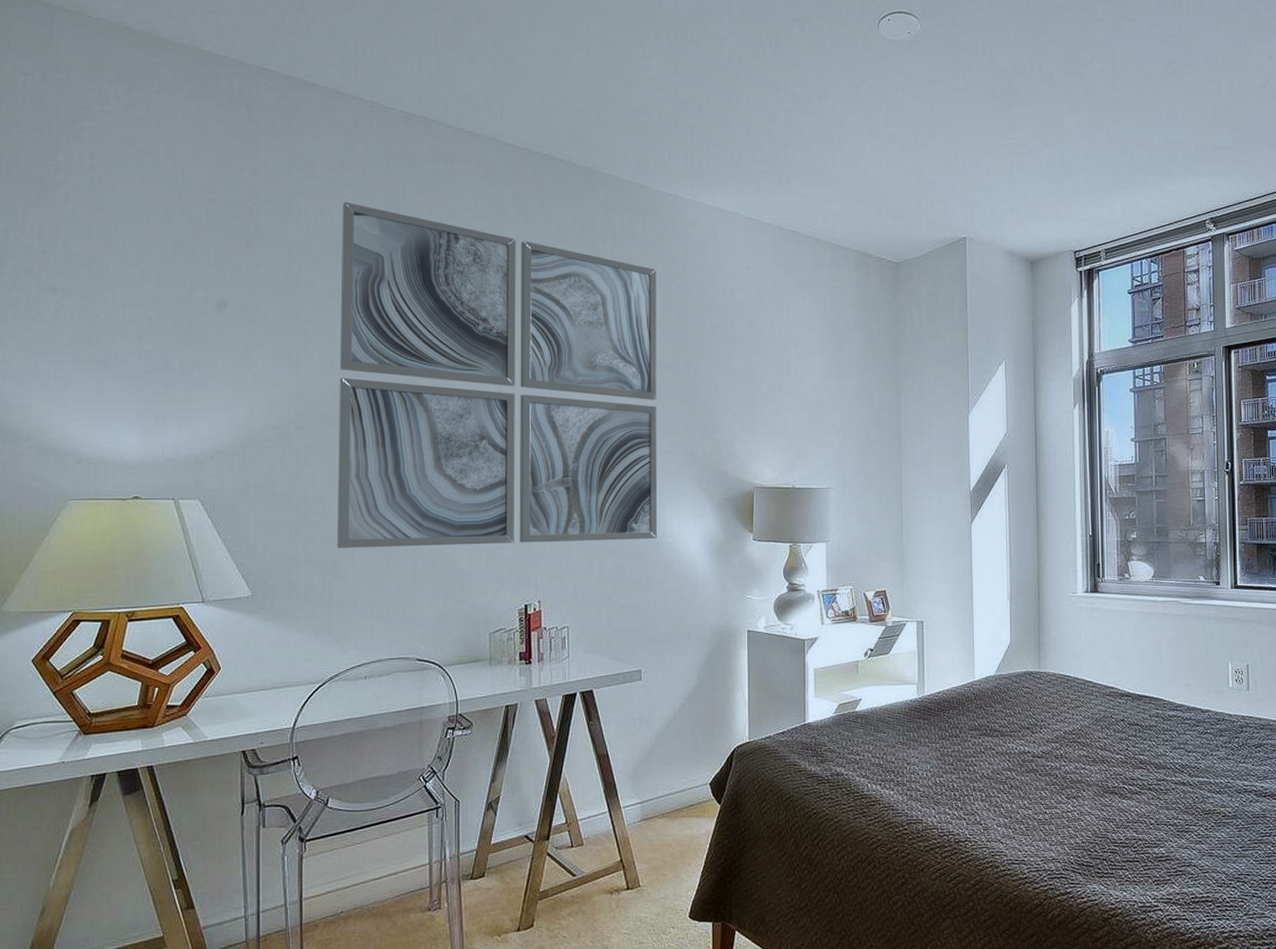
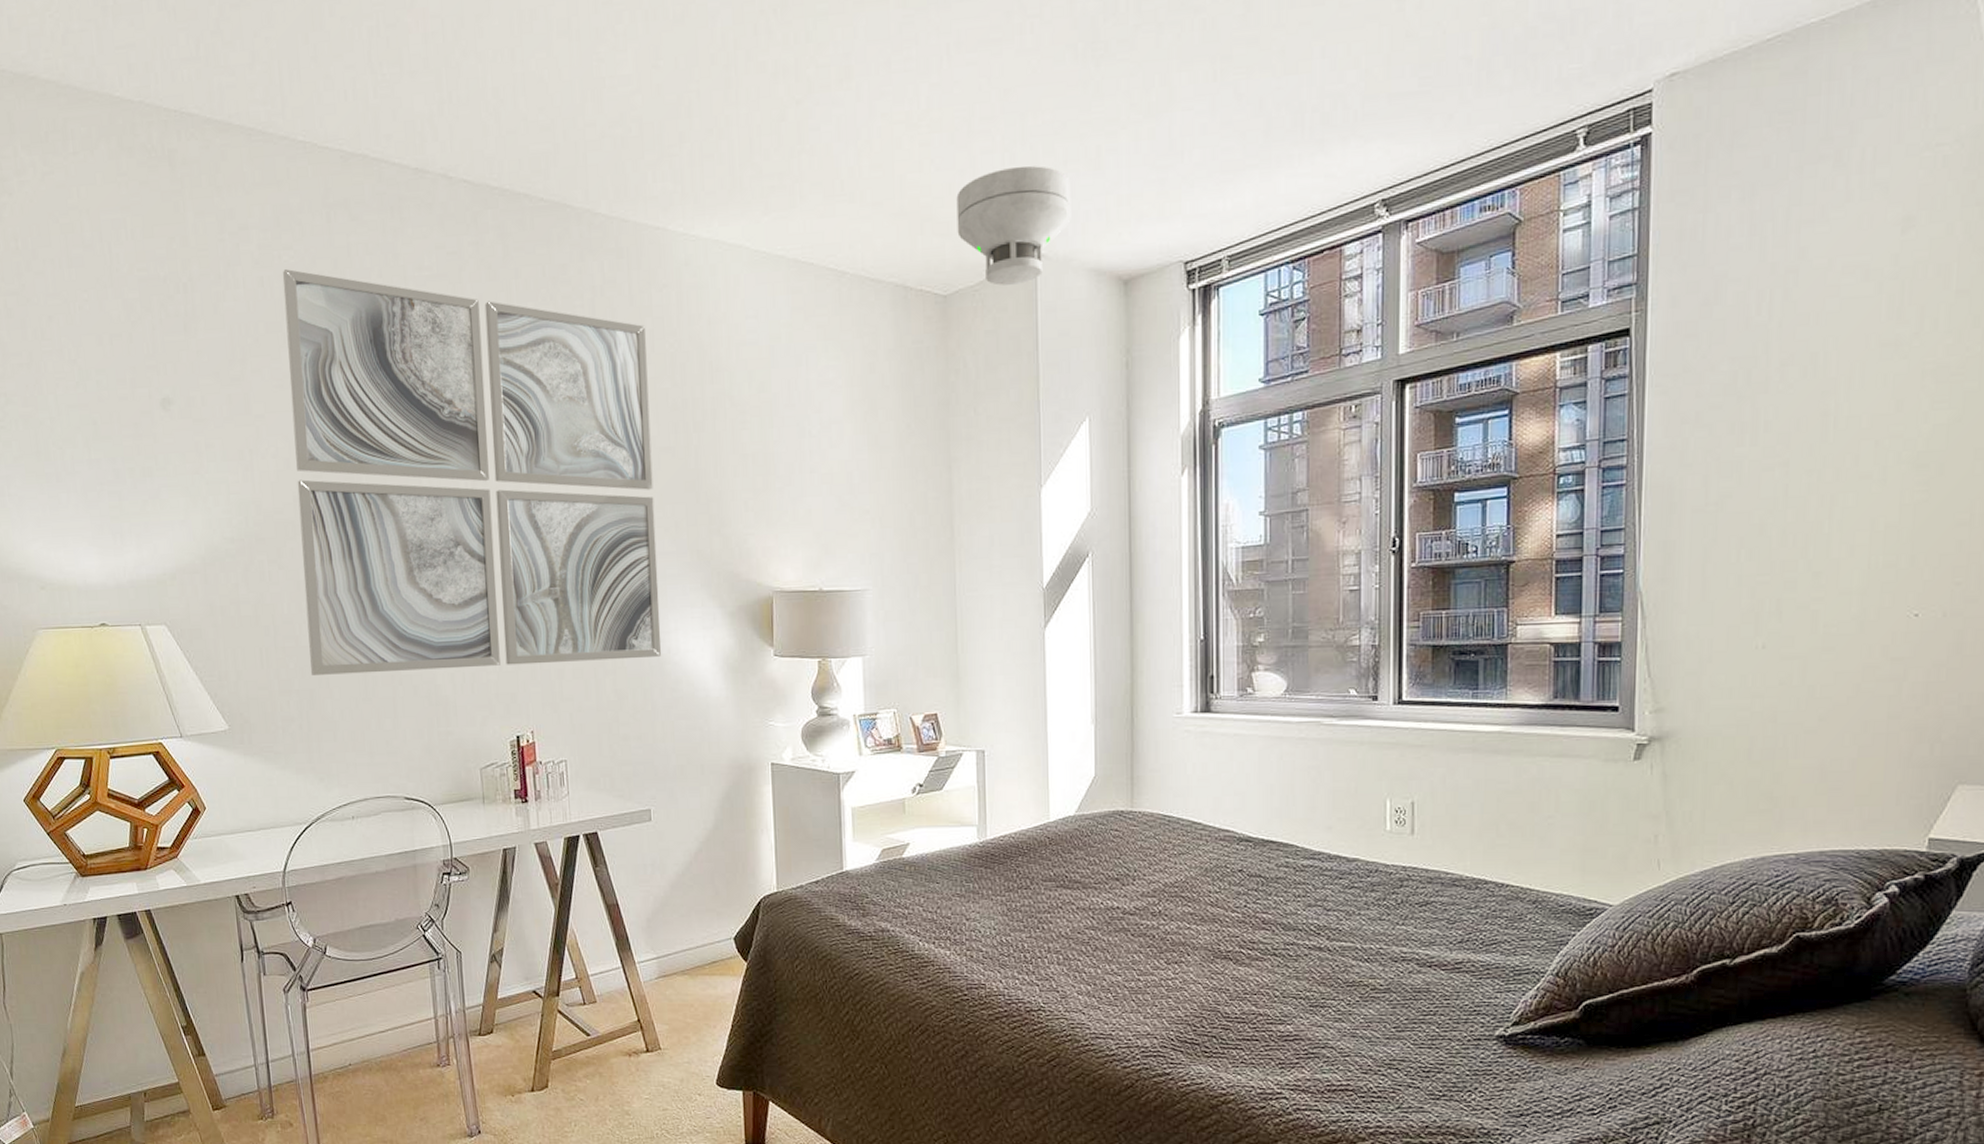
smoke detector: none [906,172,992,258] -> present [956,166,1071,286]

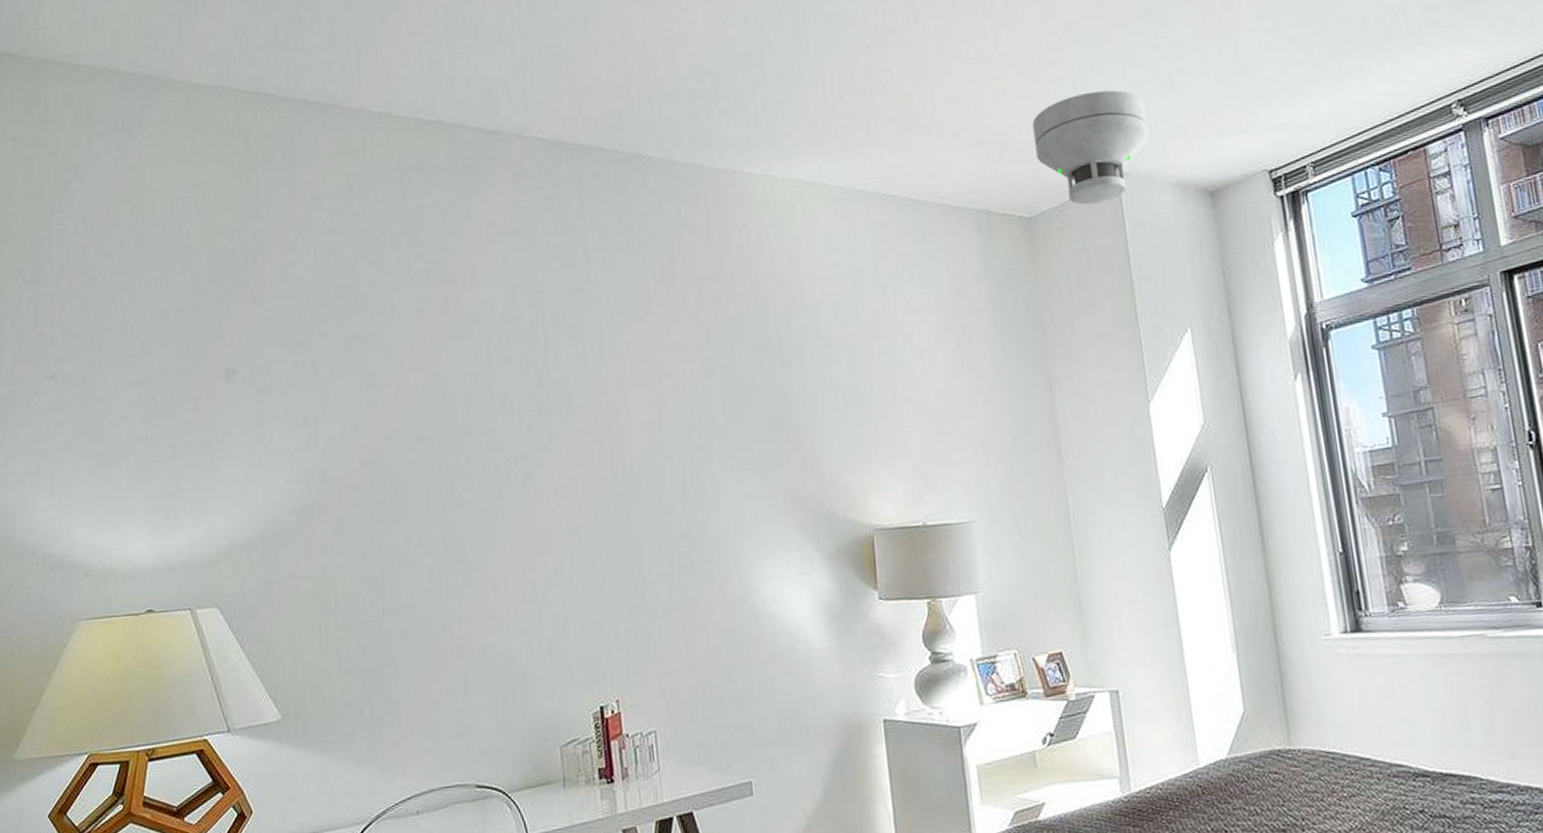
wall art: present [282,269,662,675] -> none [354,233,757,653]

